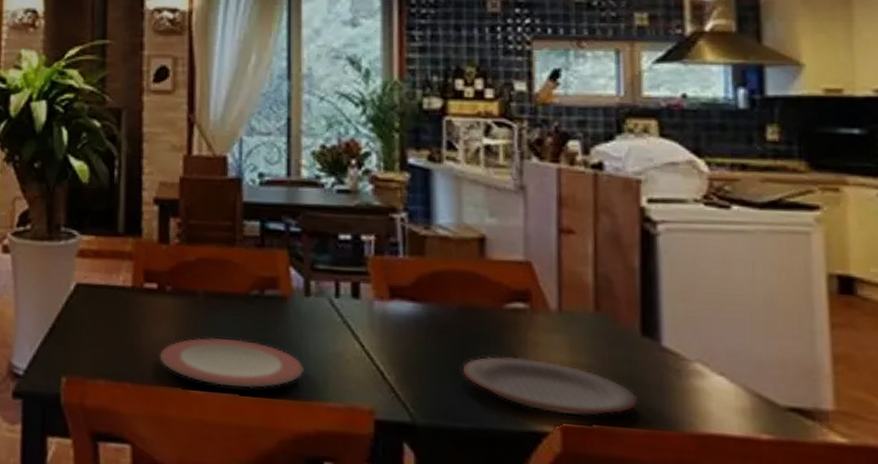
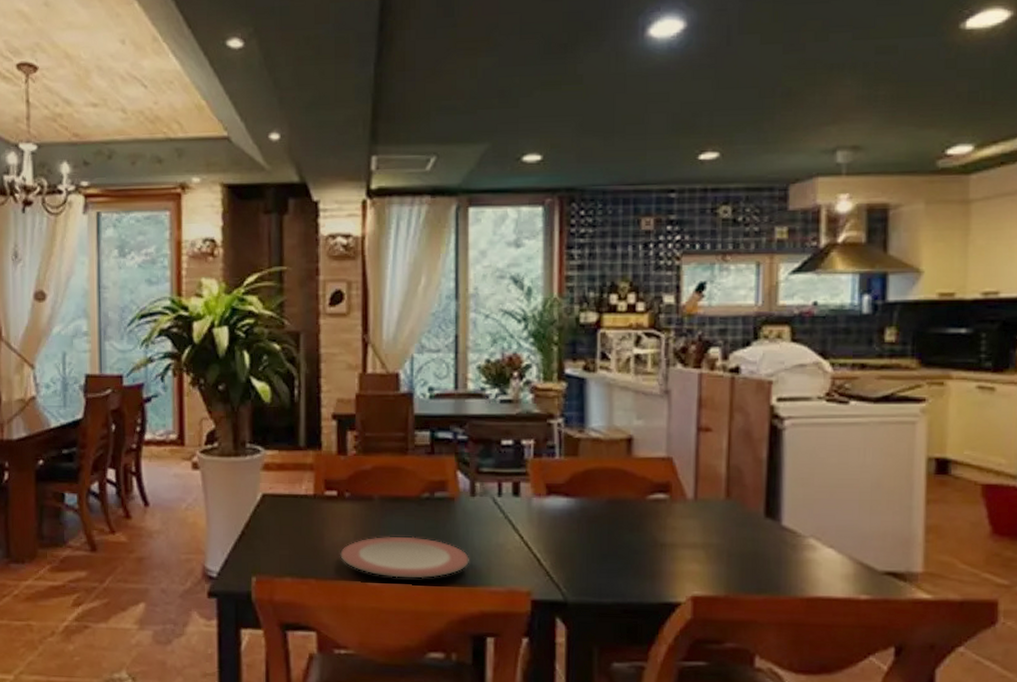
plate: present [462,356,639,417] -> none [609,540,759,588]

